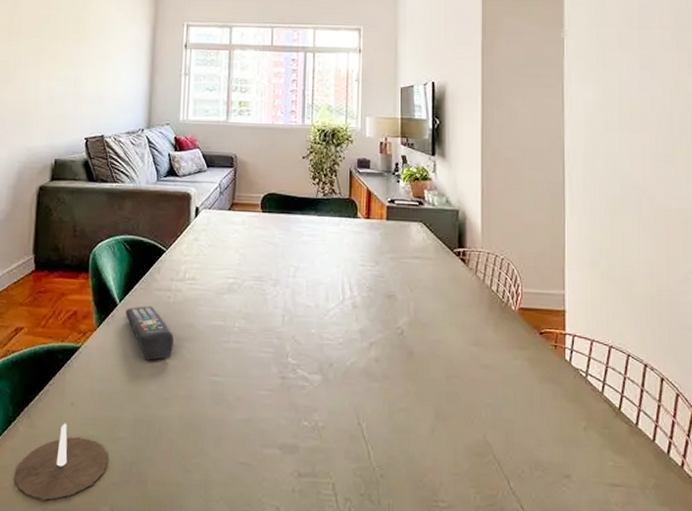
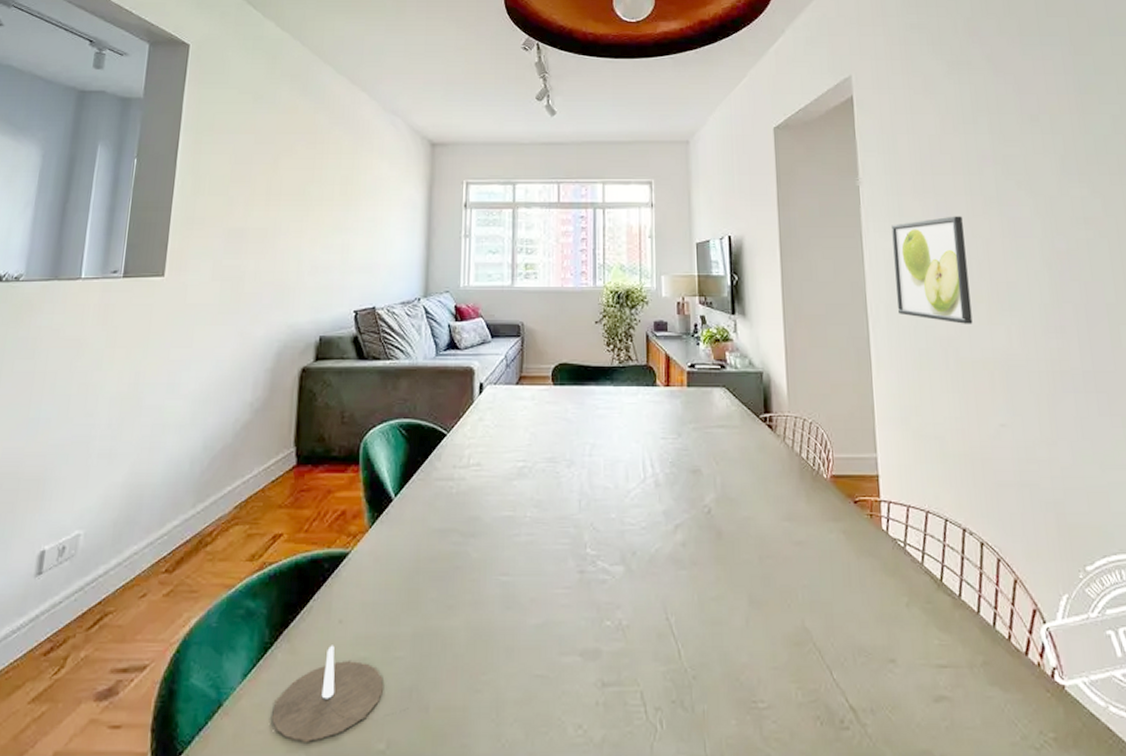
remote control: present [126,306,174,361] -> none [402,499,457,563]
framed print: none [594,69,669,175] -> present [891,216,973,324]

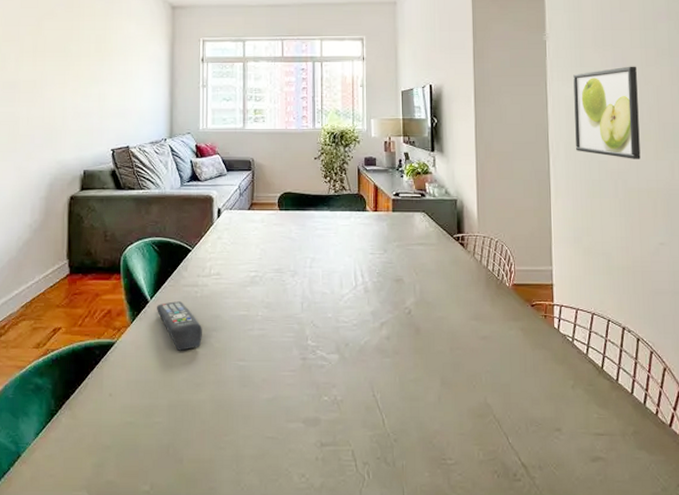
candle: present [269,645,409,744] -> none [58,412,167,485]
remote control: none [402,499,457,563] -> present [157,301,202,351]

